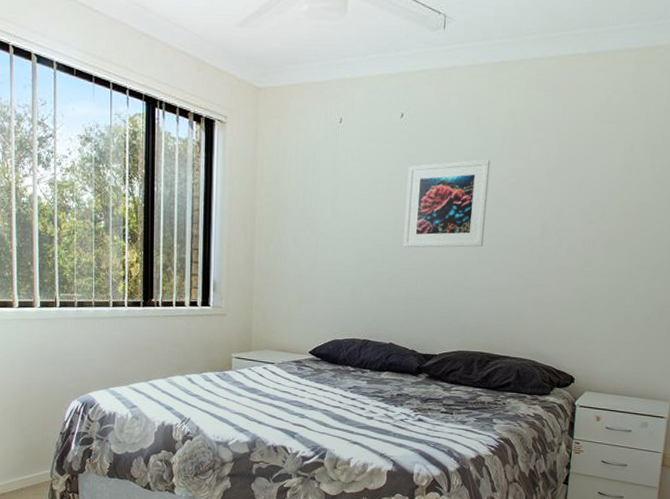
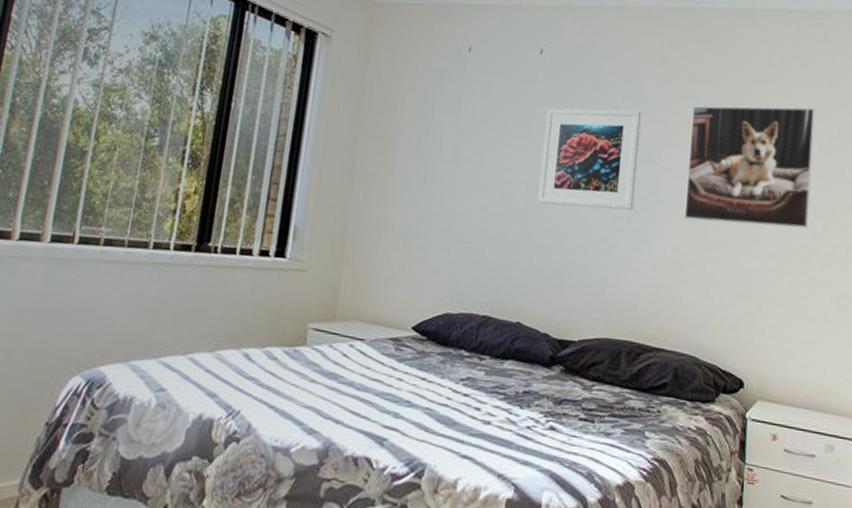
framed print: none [527,141,649,251] -> present [684,105,815,229]

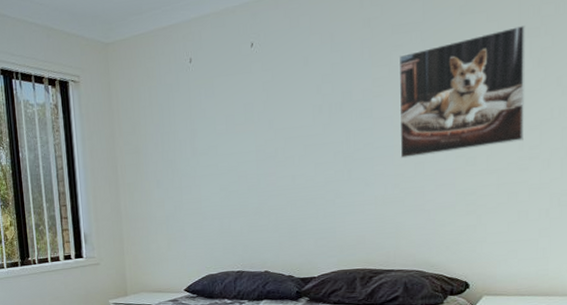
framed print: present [537,108,642,210] -> none [264,73,353,175]

